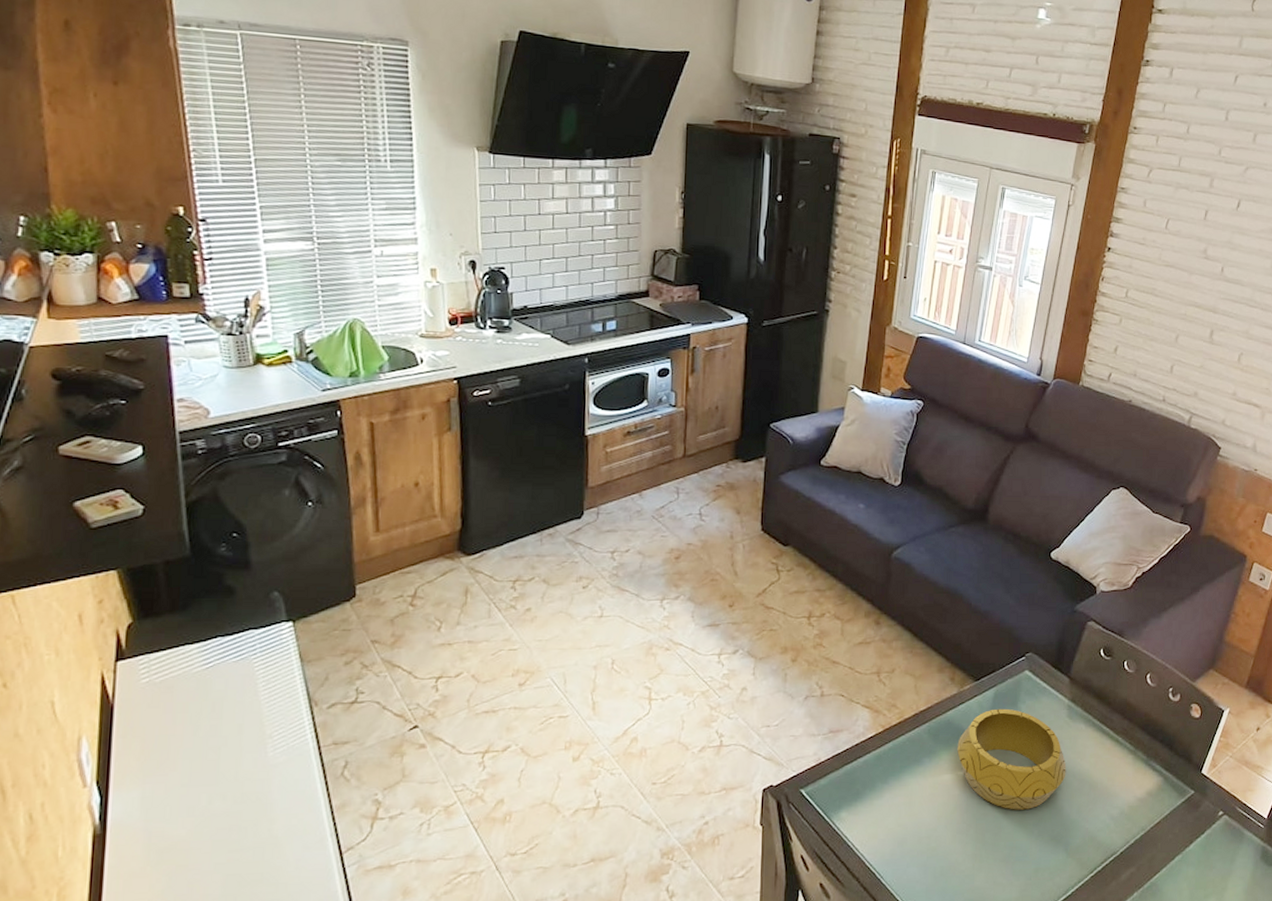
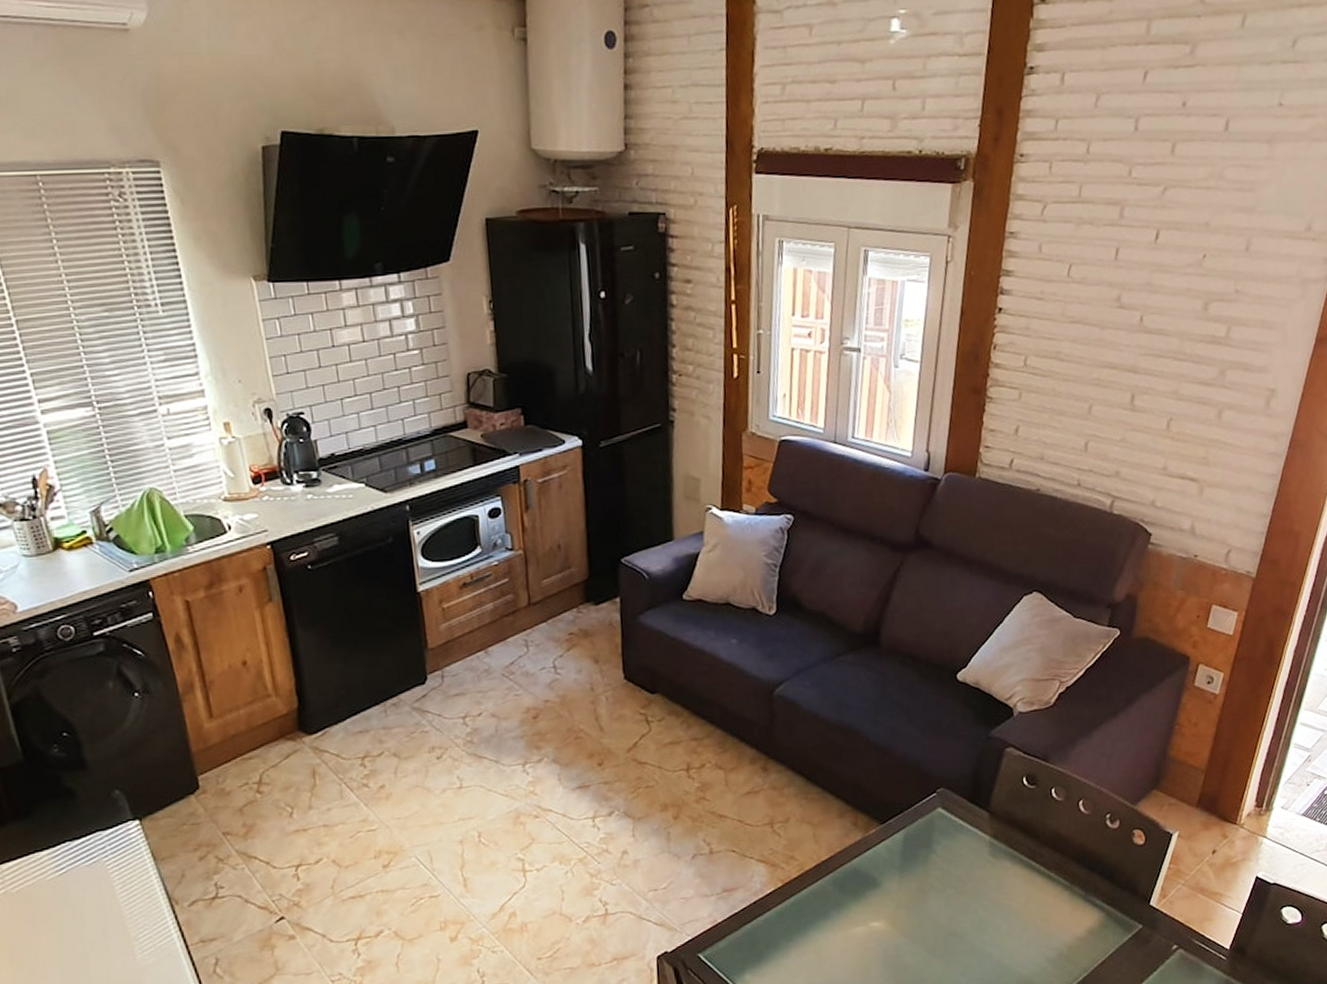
decorative bowl: present [957,708,1067,810] -> none [867,851,993,960]

